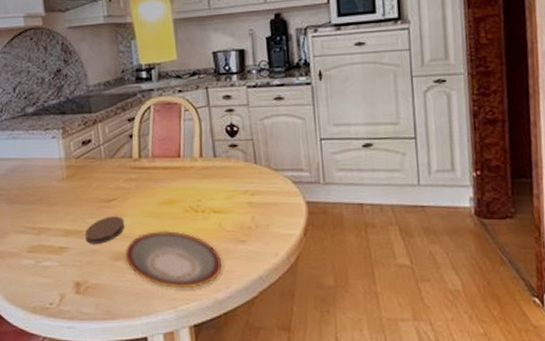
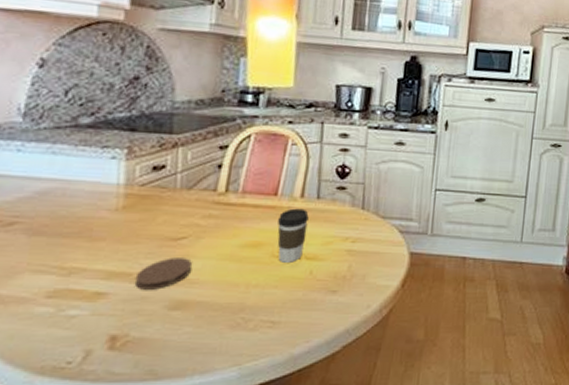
plate: present [125,231,223,289] -> none [185,277,306,344]
coffee cup: none [185,167,211,217] -> present [277,208,309,263]

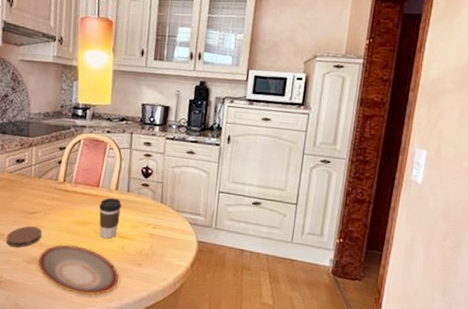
plate: none [185,277,306,344] -> present [37,245,119,297]

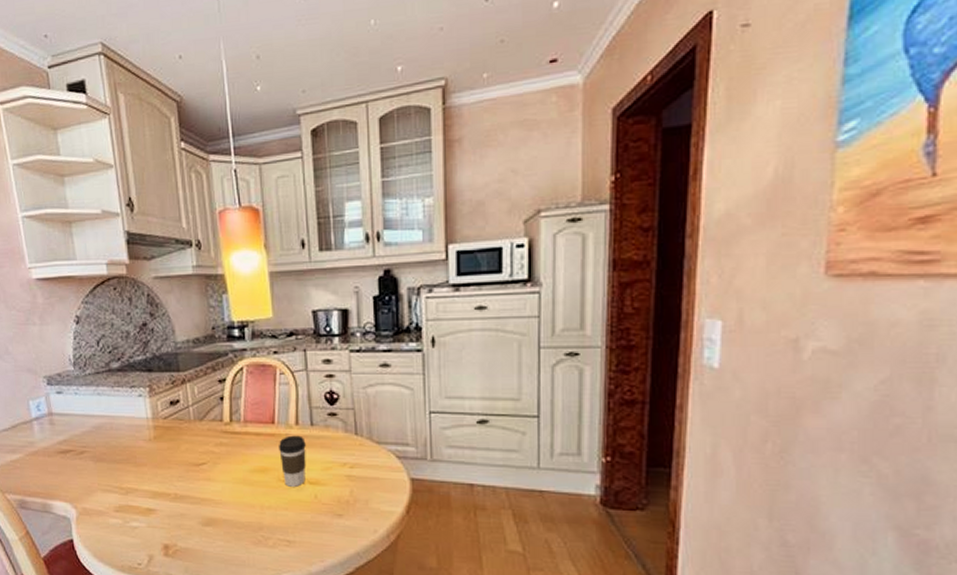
coaster: present [6,226,42,248] -> none [173,481,215,508]
plate: present [37,245,119,297] -> none [215,499,317,560]

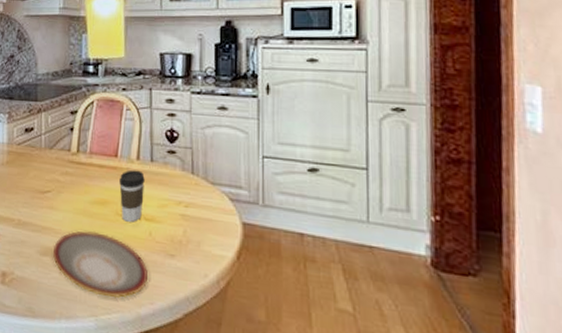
plate: none [215,499,317,560] -> present [52,231,149,299]

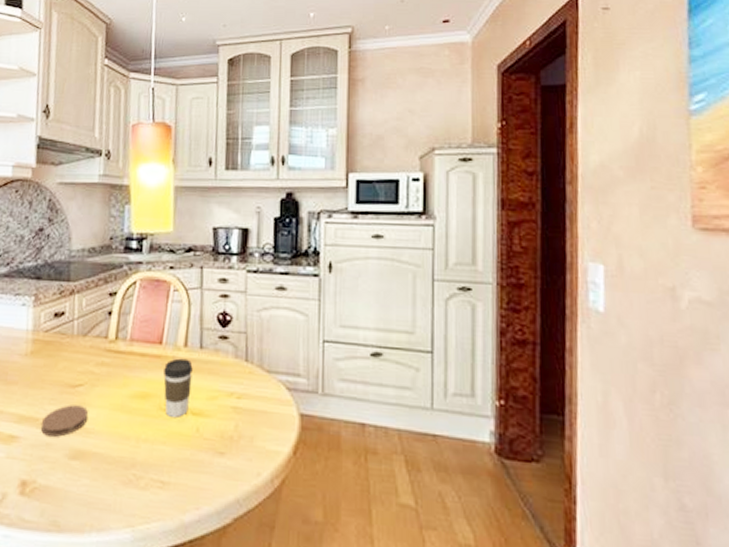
coaster: none [16,208,56,236] -> present [41,405,88,437]
plate: present [52,231,149,299] -> none [83,429,195,506]

